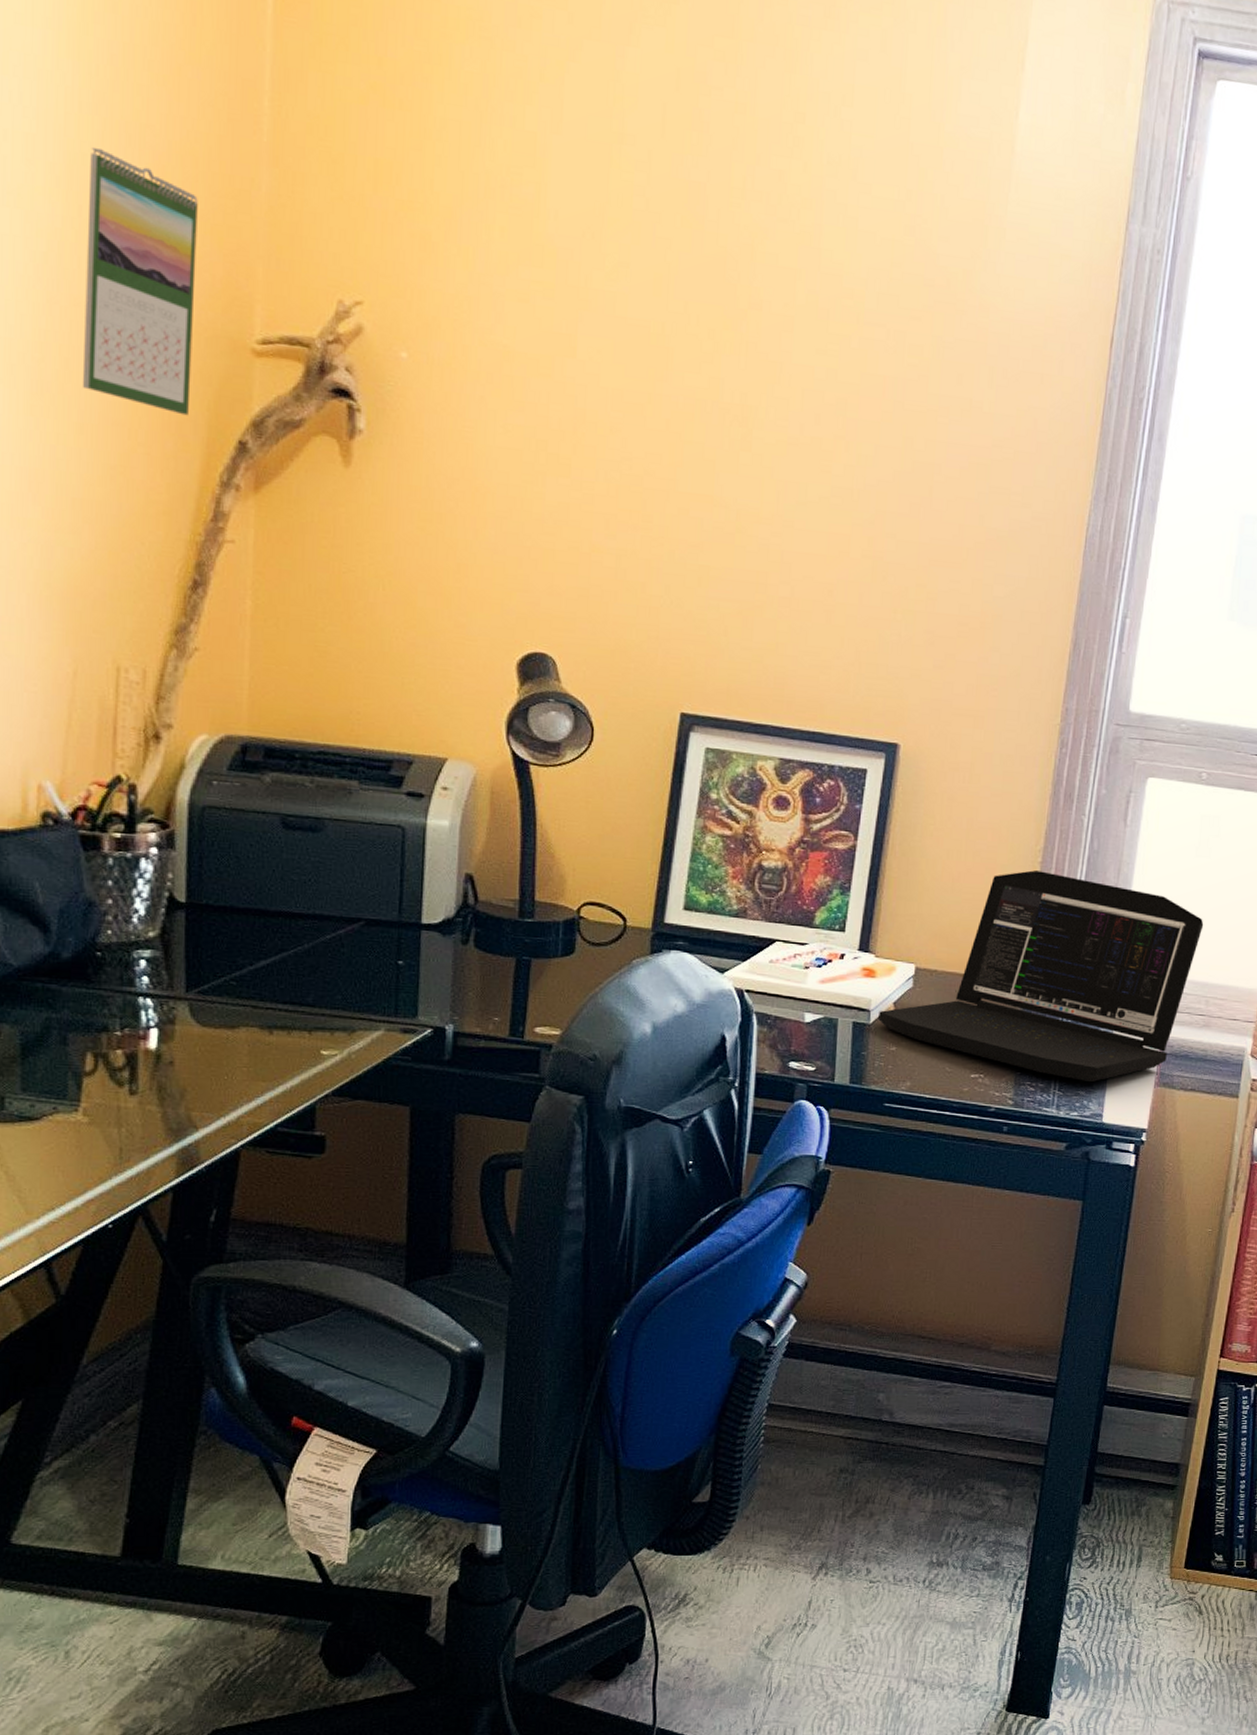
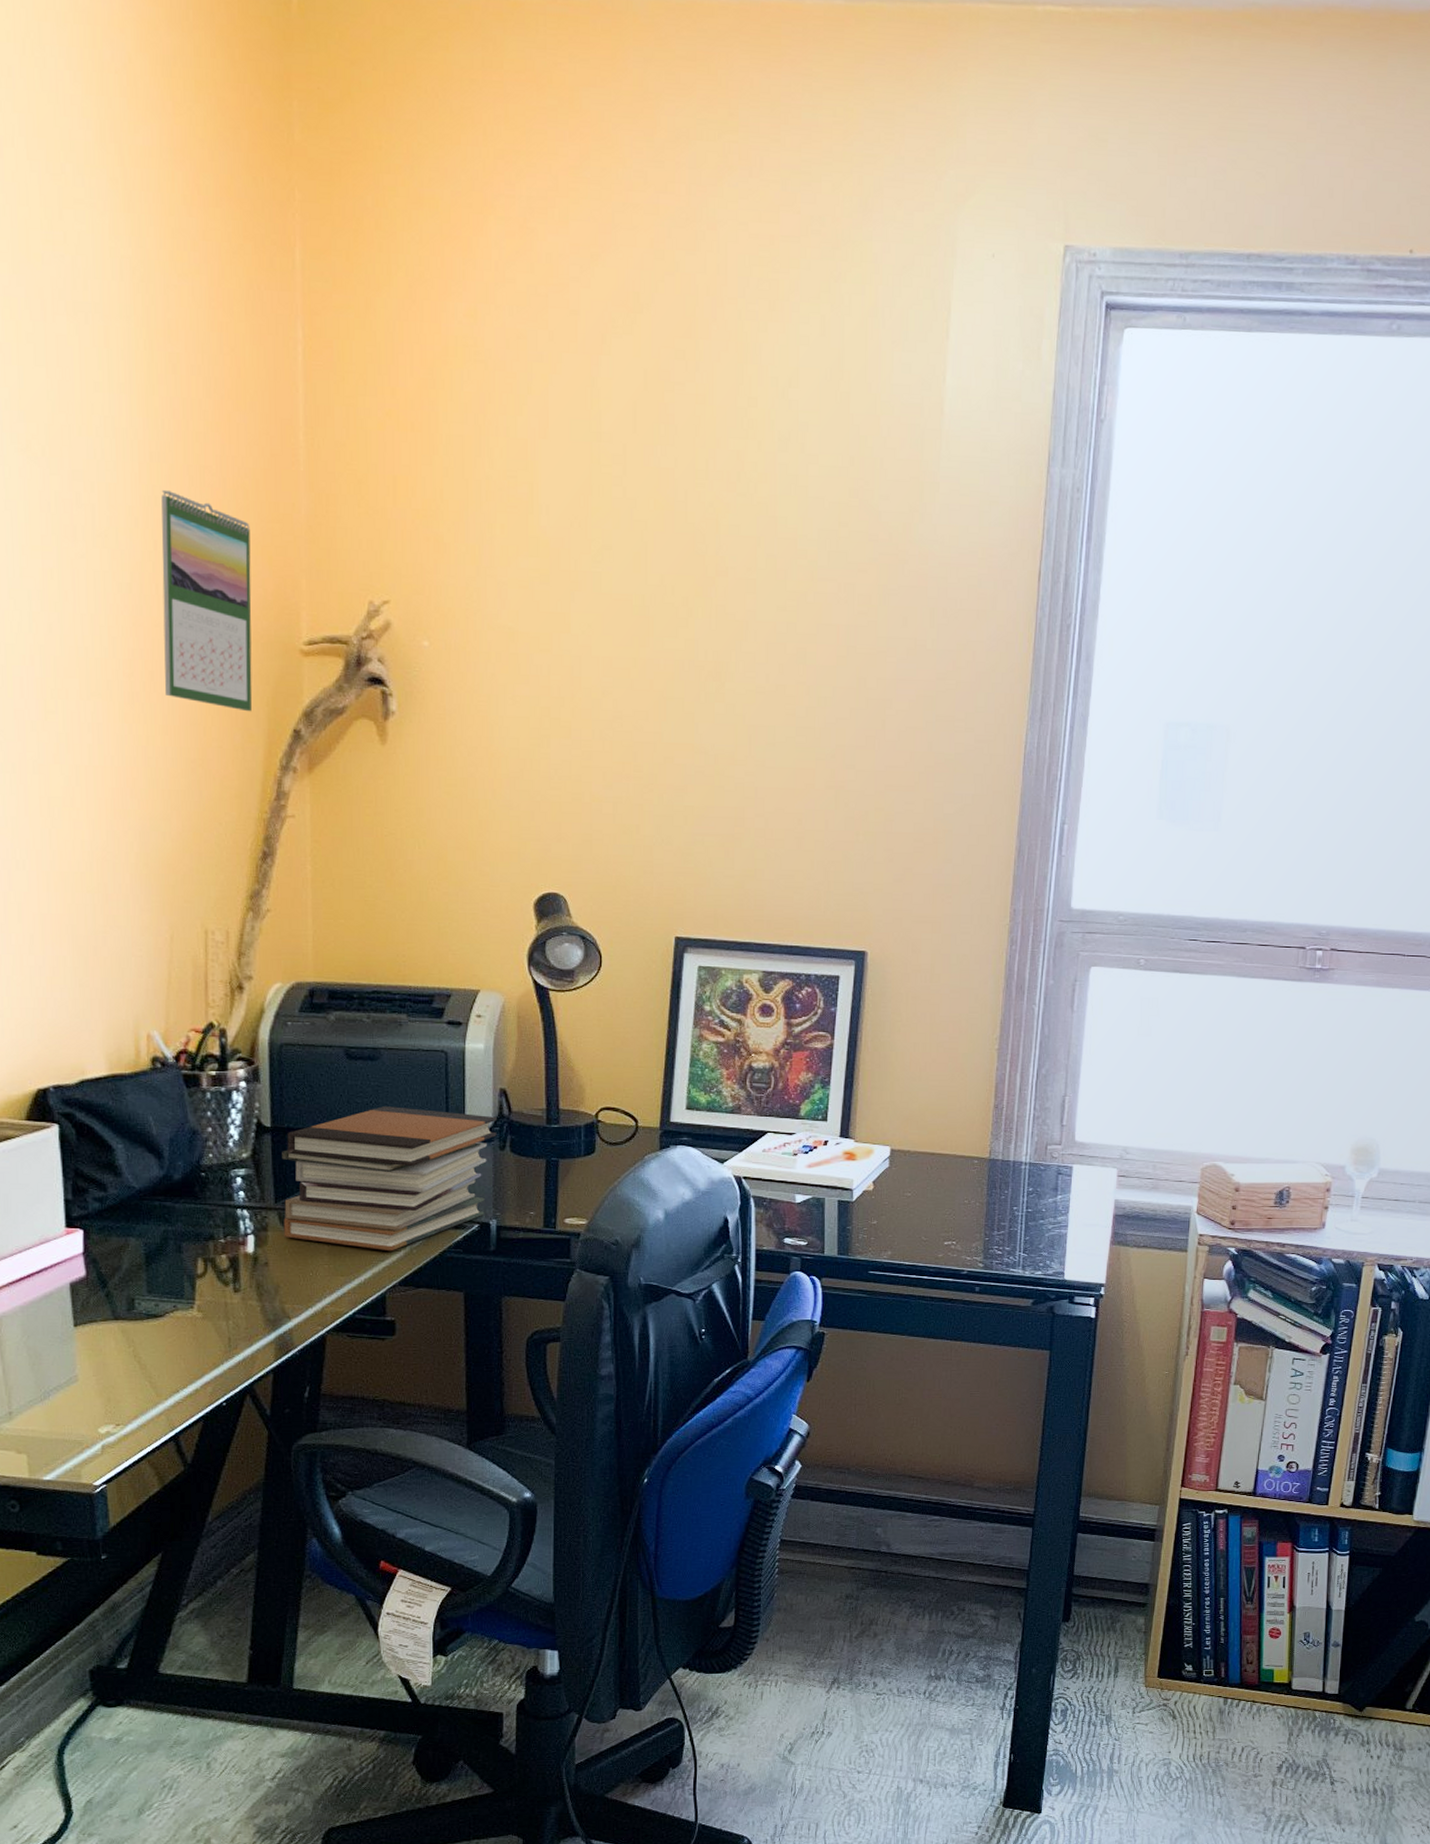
book stack: none [195,886,460,1056] -> present [282,1106,497,1252]
laptop: present [878,870,1204,1083] -> none [860,1057,1148,1244]

